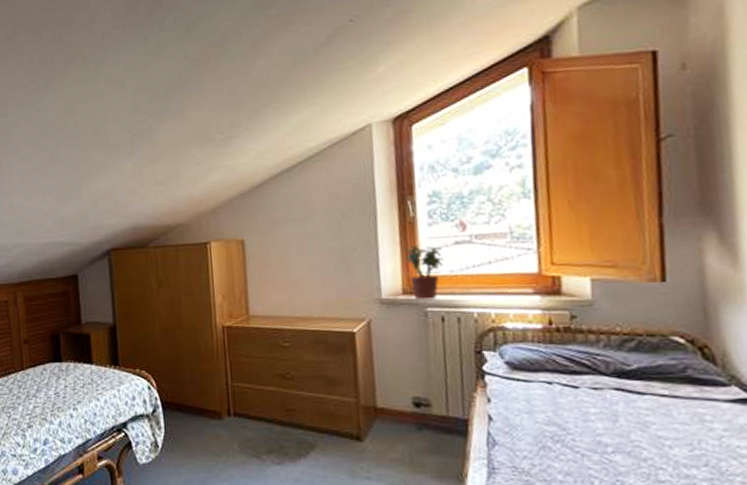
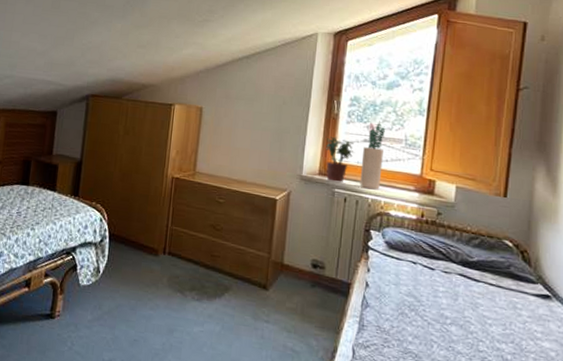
vase: none [455,215,486,301] -> present [359,121,386,190]

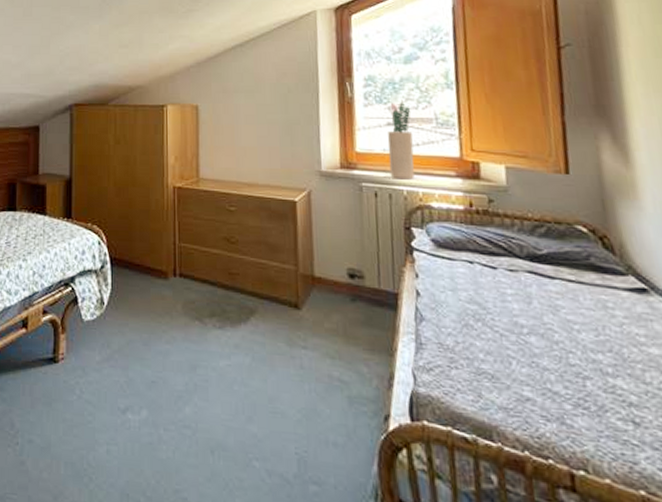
potted plant: present [326,136,354,184] -> none [344,123,378,176]

